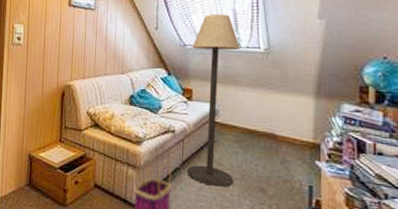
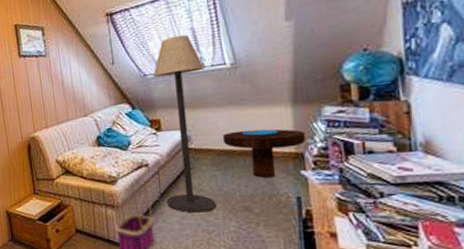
side table: none [248,112,324,163] -> present [223,129,306,178]

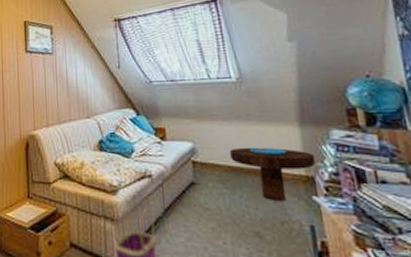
floor lamp: present [153,34,217,213] -> none [158,45,225,235]

